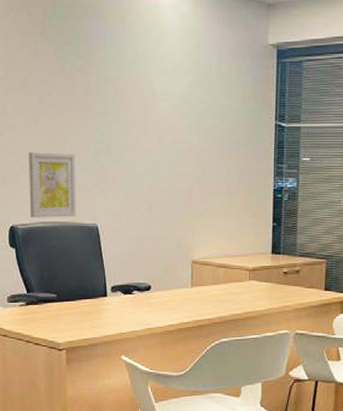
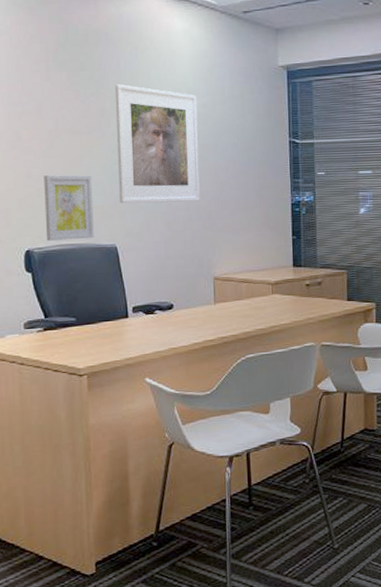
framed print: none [100,60,183,184] -> present [114,84,200,204]

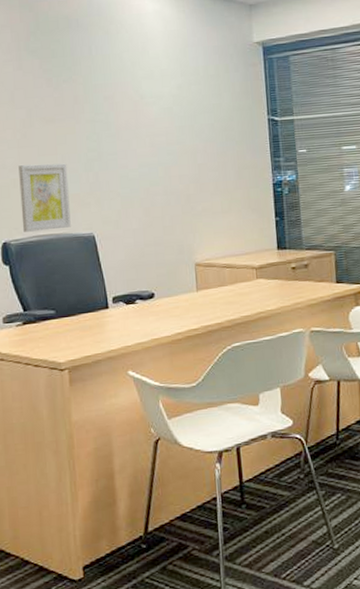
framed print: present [114,84,200,204] -> none [87,69,178,191]

